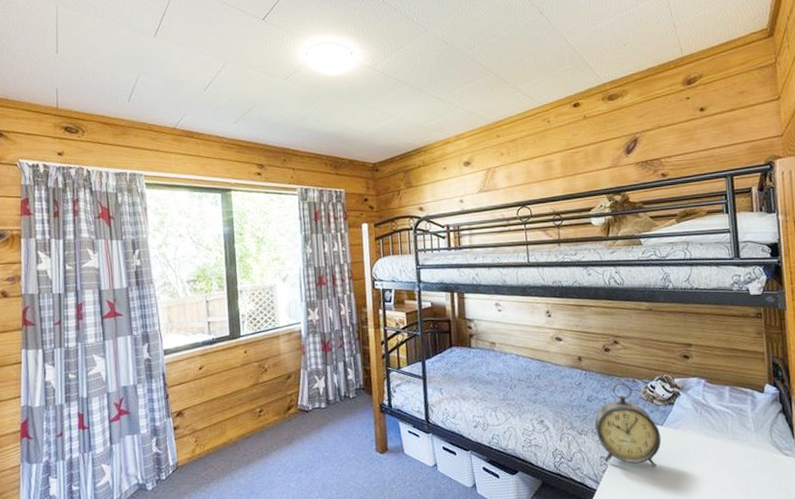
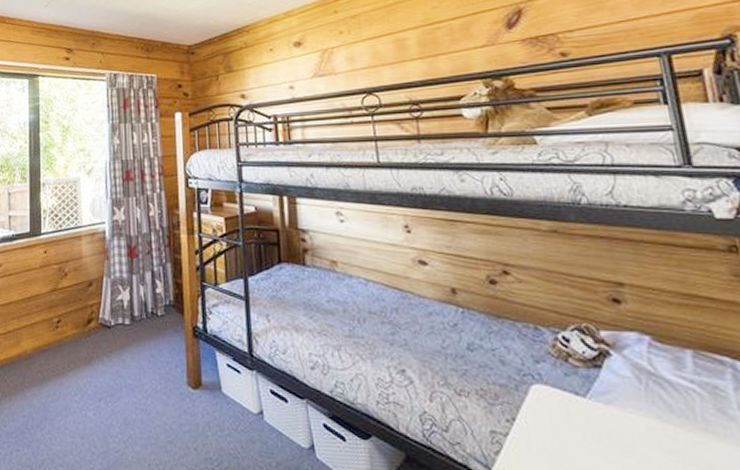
alarm clock: present [594,382,662,467] -> none [479,329,586,457]

